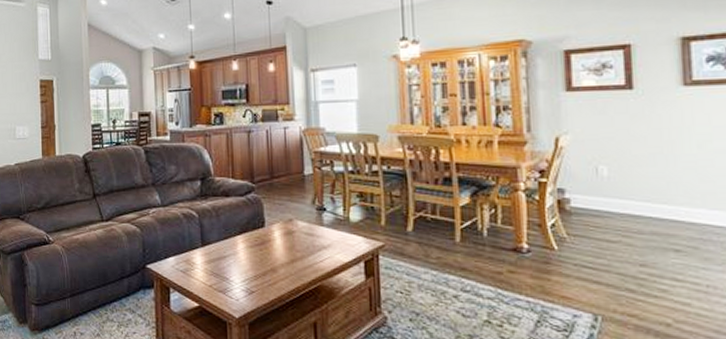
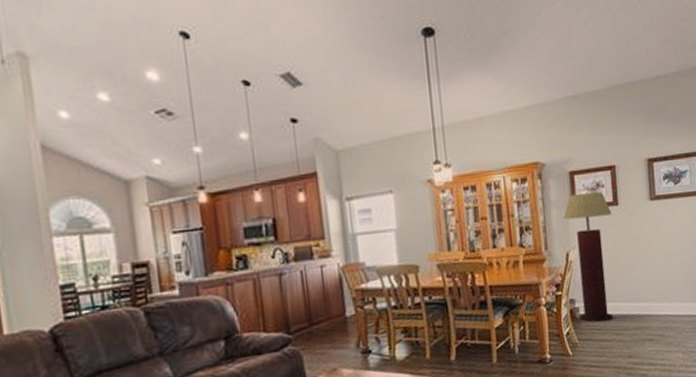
floor lamp: none [553,74,622,220] -> present [563,192,614,323]

